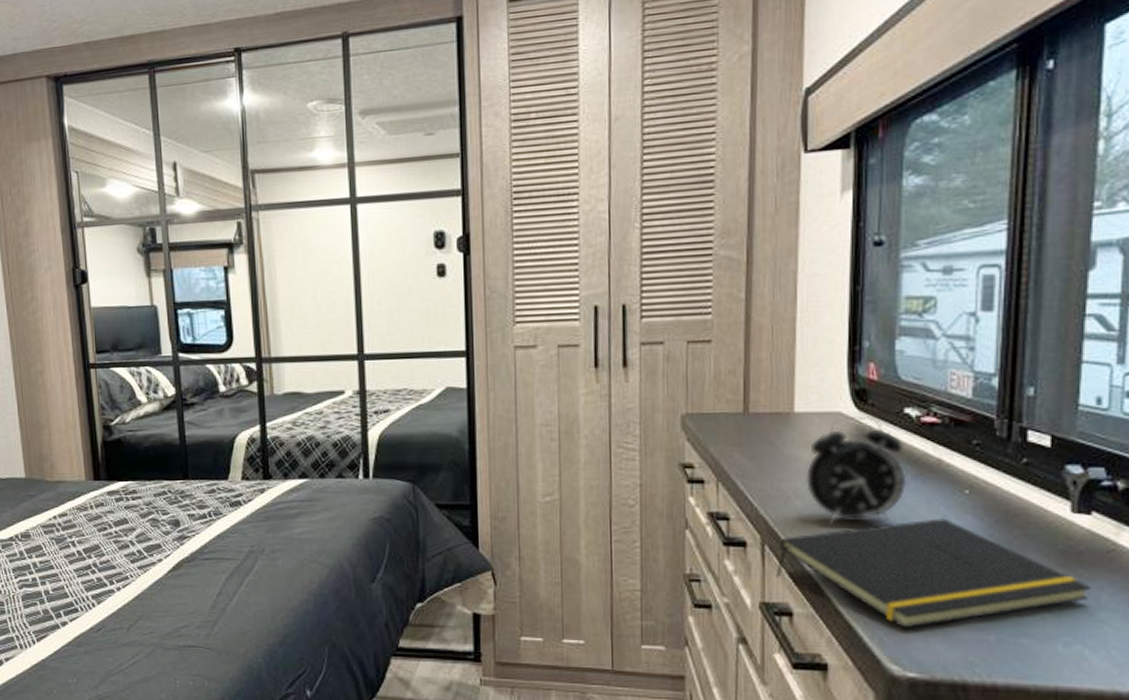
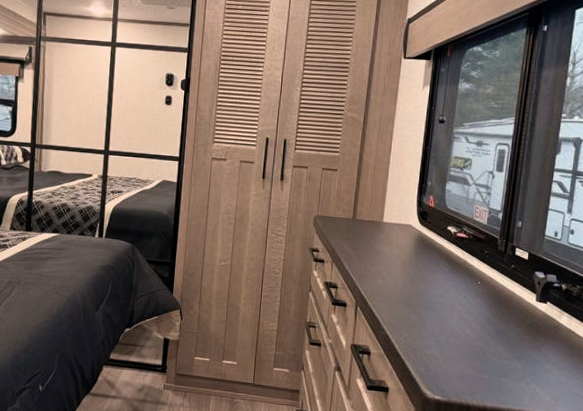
notepad: present [775,518,1092,629] -> none [362,298,544,368]
alarm clock: present [806,414,907,524] -> none [386,228,445,299]

